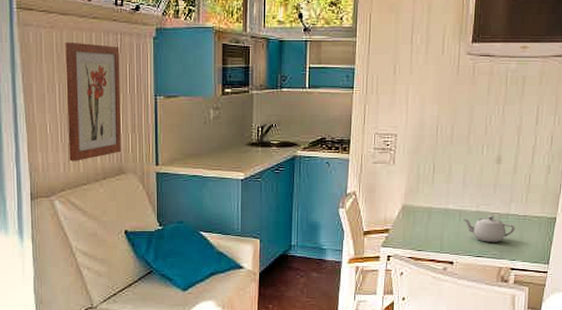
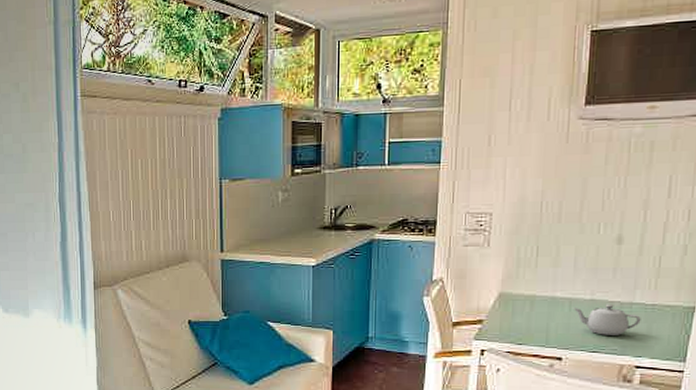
wall art: present [65,42,121,161] -> none [128,127,185,249]

